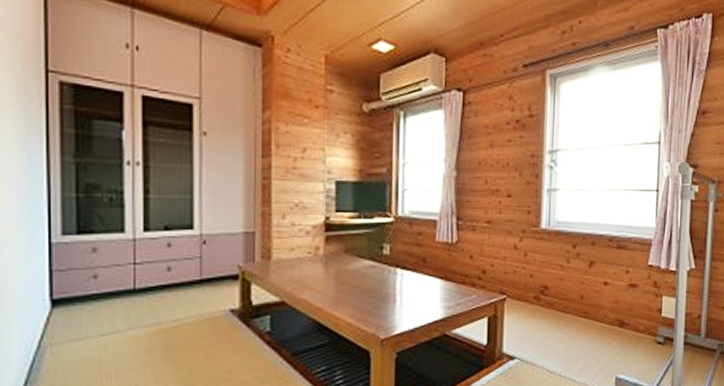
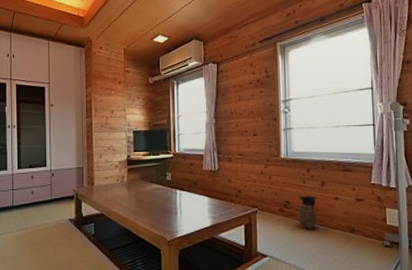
ceramic jug: none [557,278,582,322] -> present [297,194,318,229]

